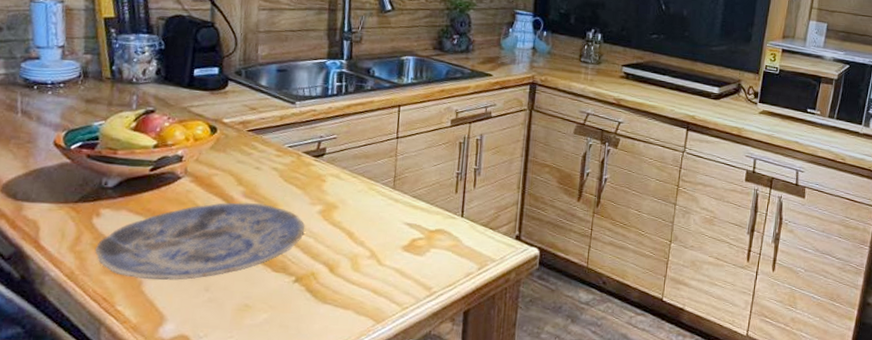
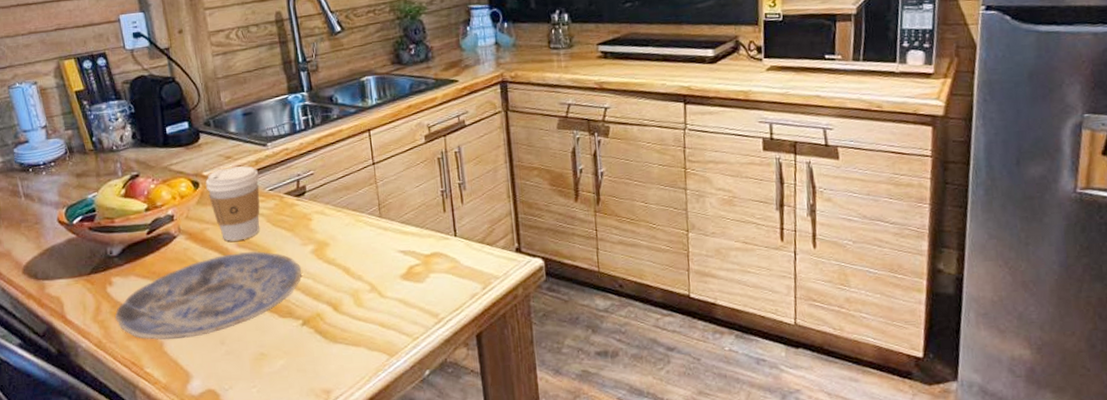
coffee cup: none [223,118,281,191] -> present [205,166,260,241]

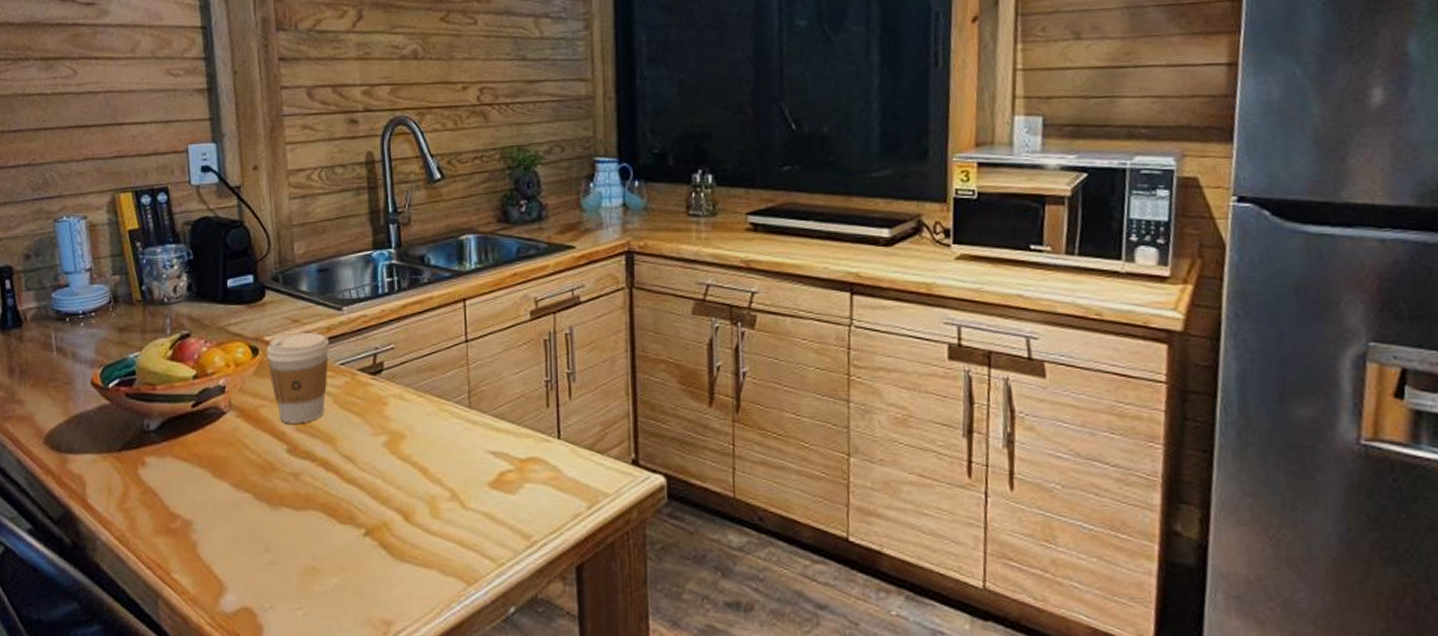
plate: present [115,251,302,340] -> none [144,438,370,541]

